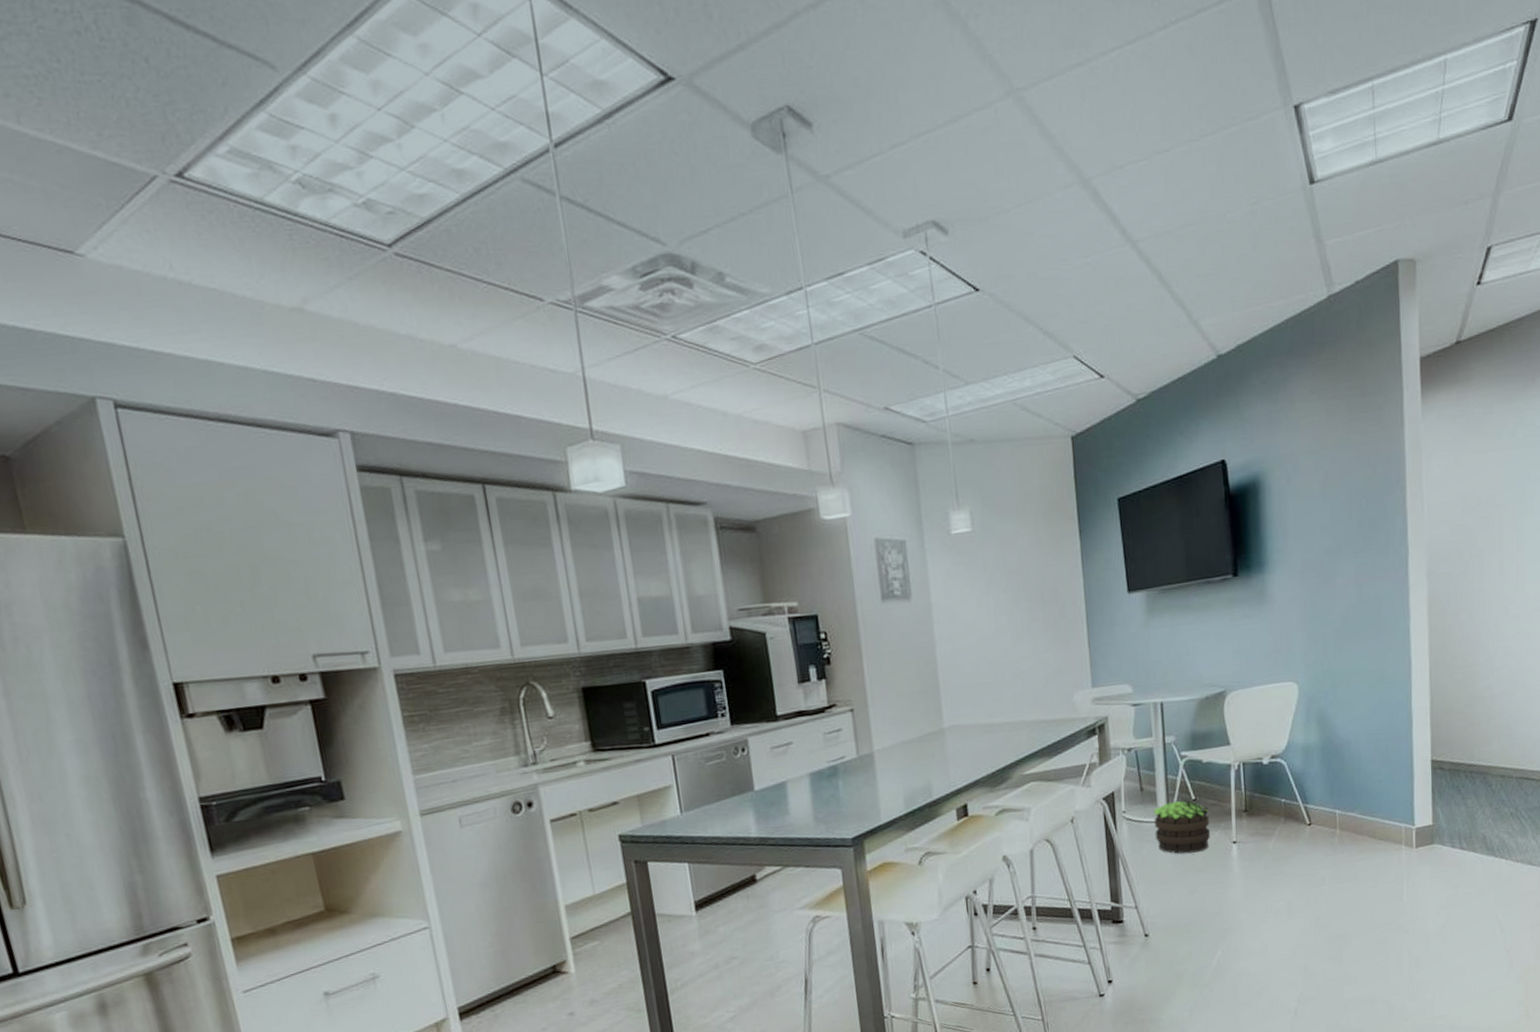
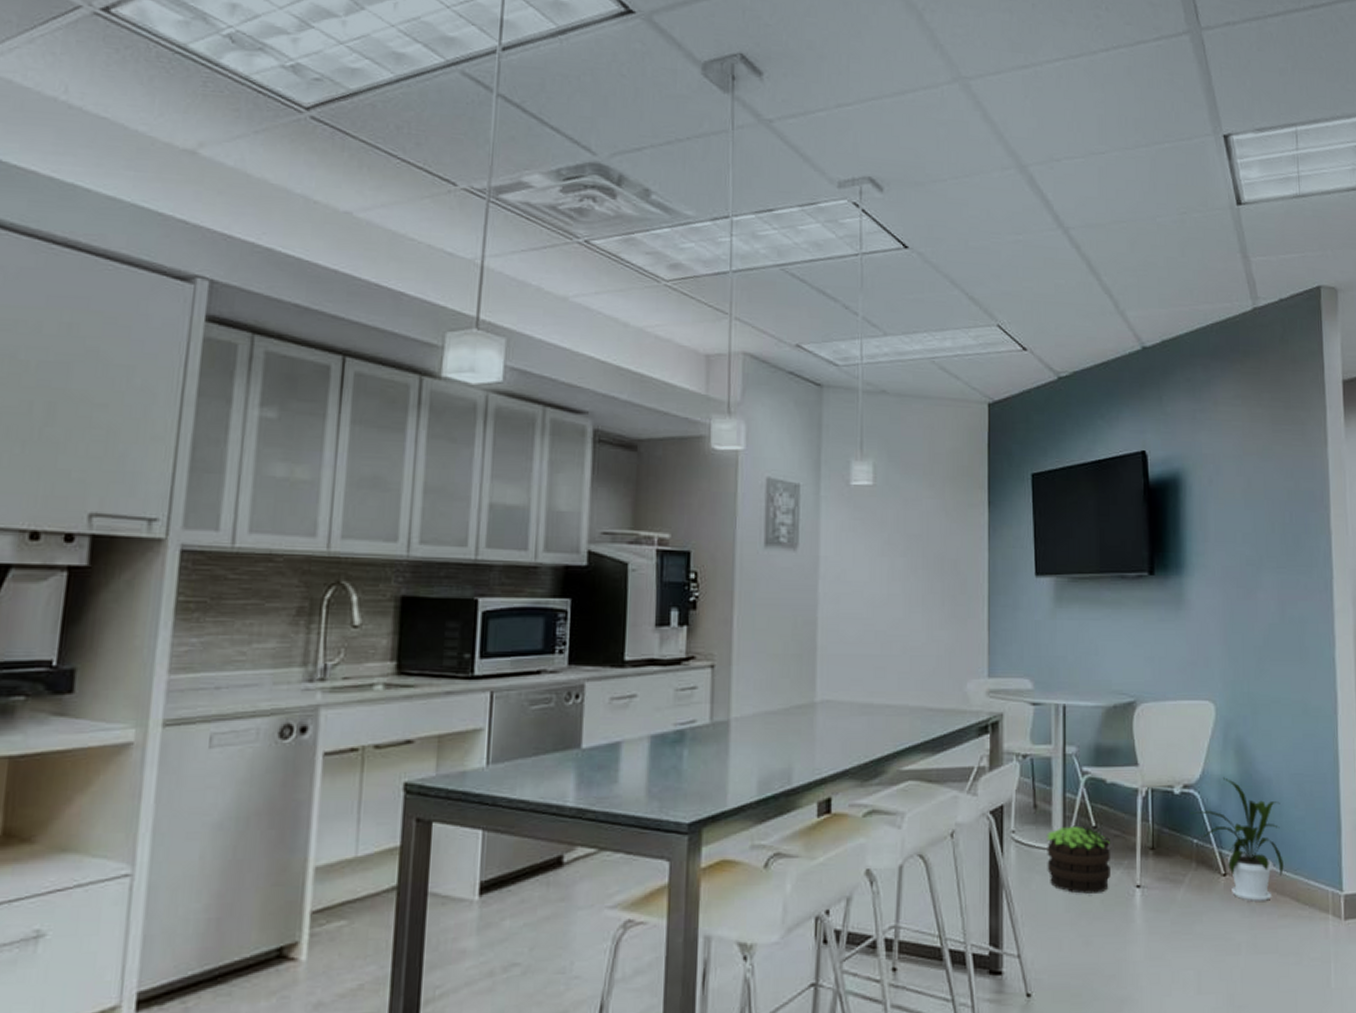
house plant: none [1277,745,1362,843] -> present [1190,777,1284,901]

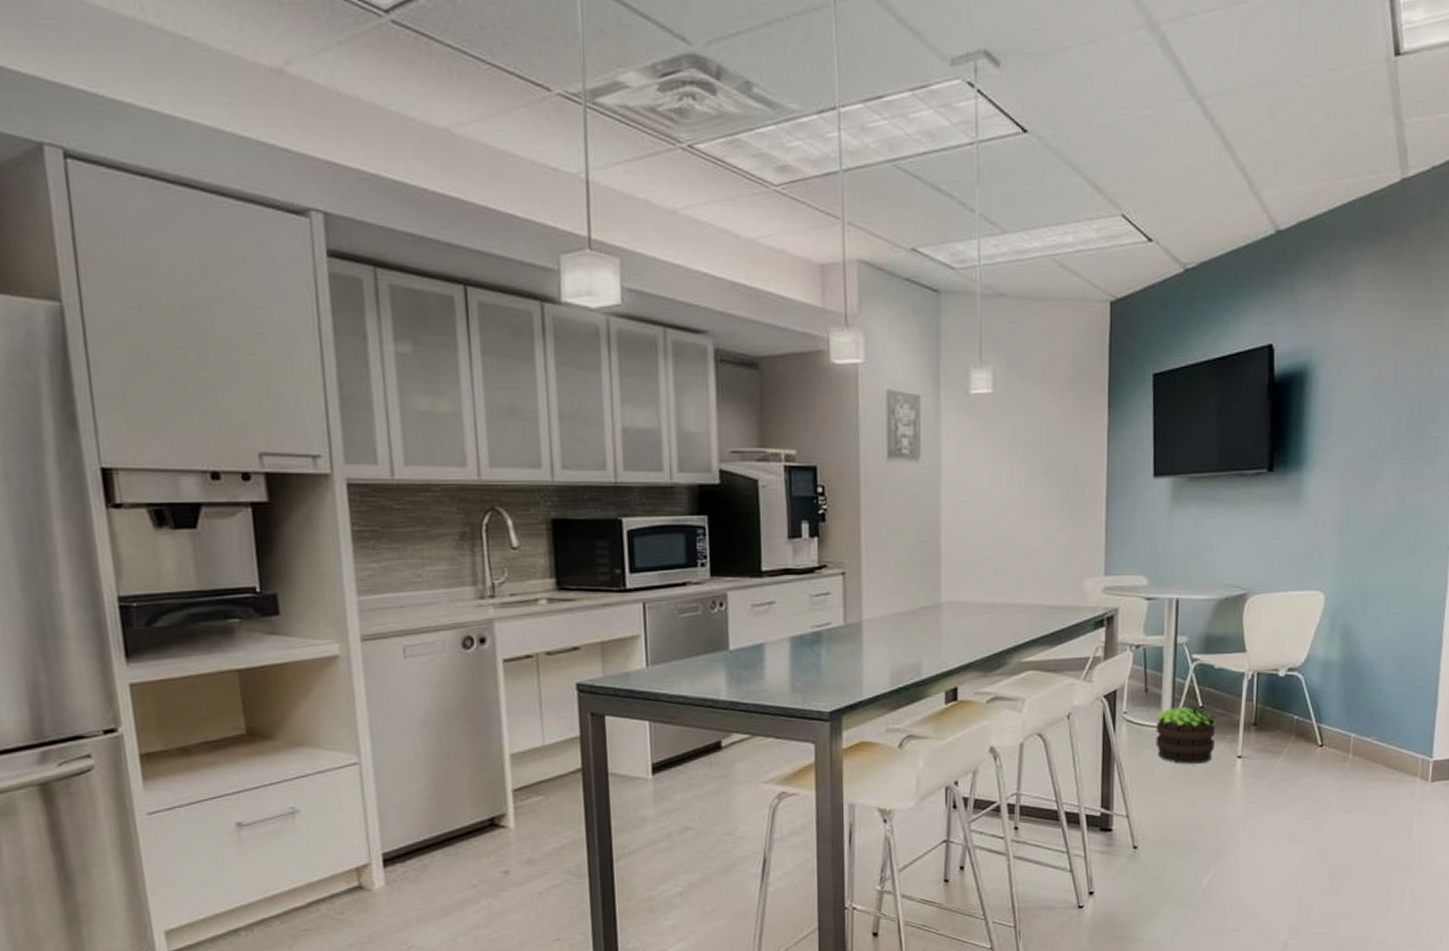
house plant: present [1190,777,1284,901] -> none [1292,660,1381,768]

